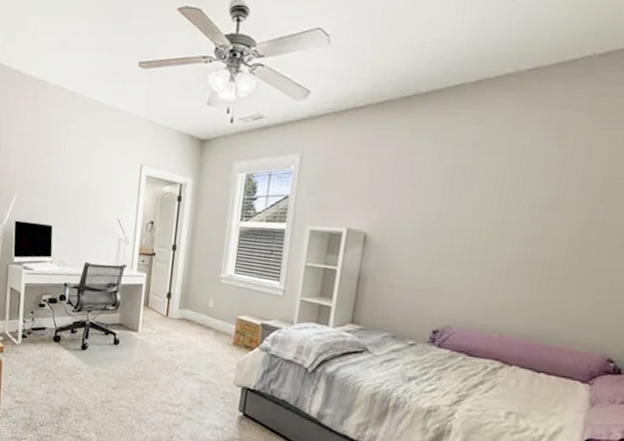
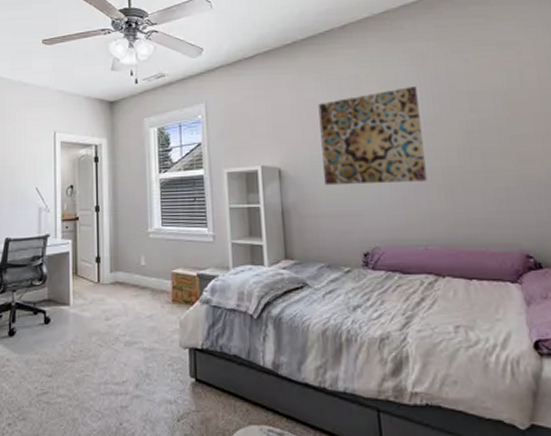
wall art: none [410,163,544,269] -> present [318,87,428,186]

